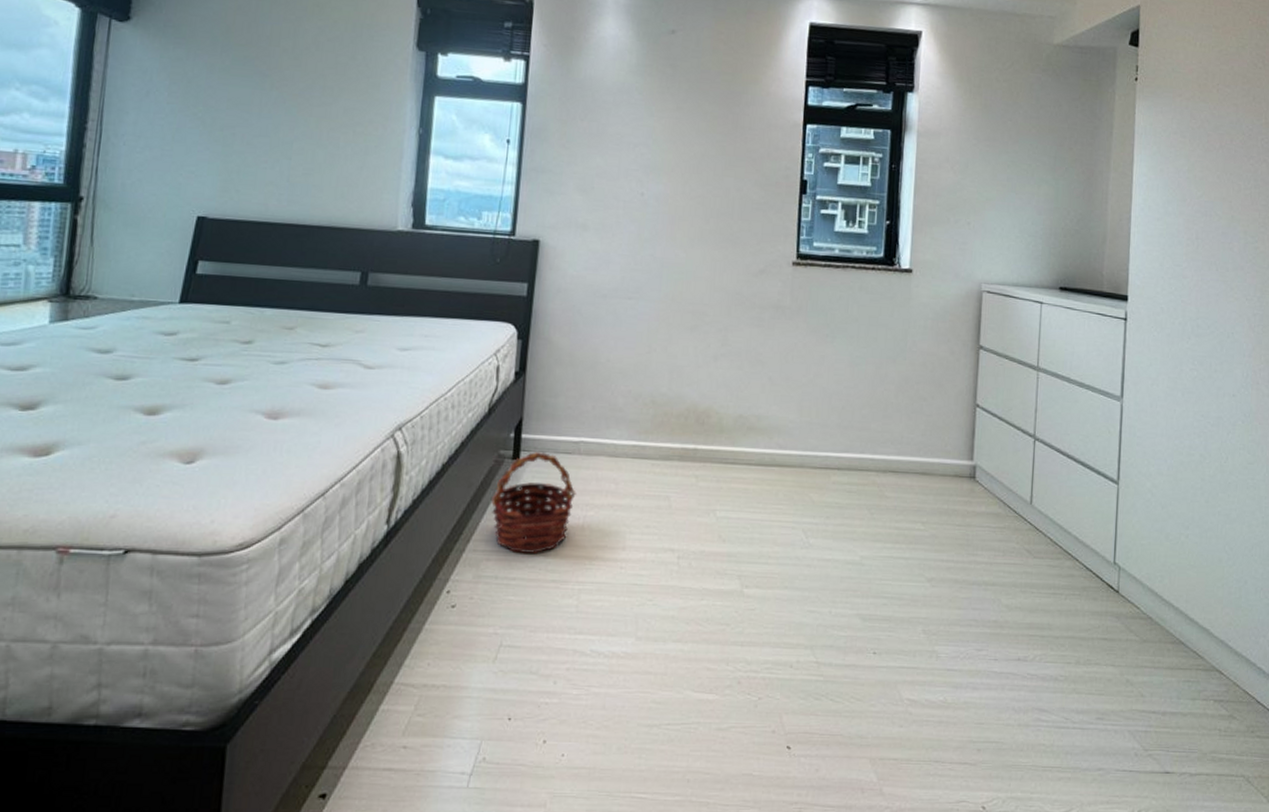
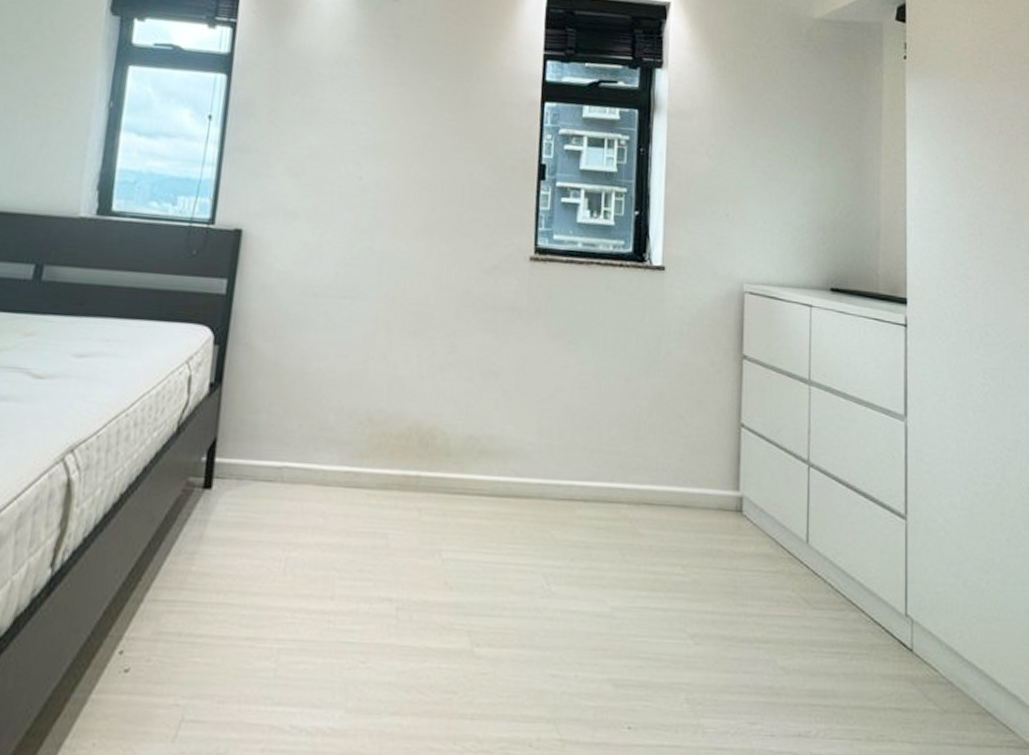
basket: present [490,451,576,554] -> none [175,478,278,605]

